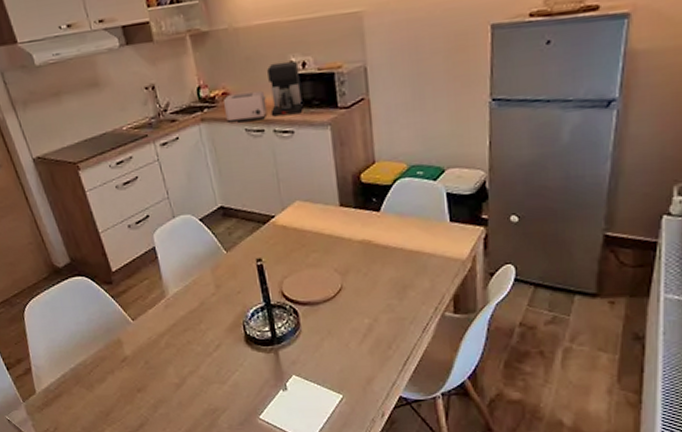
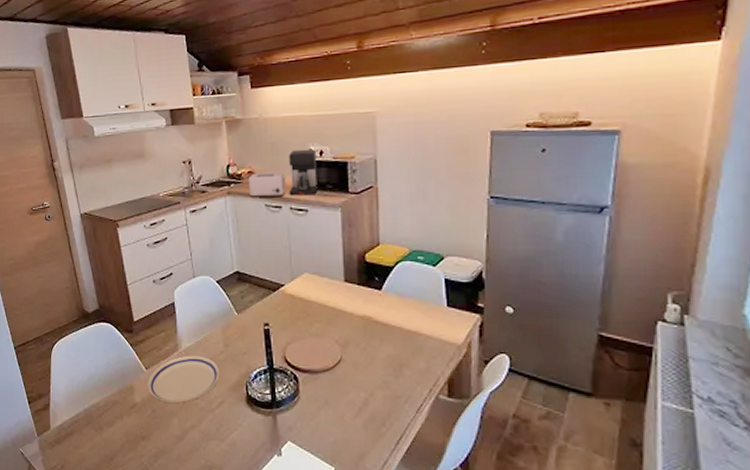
plate: none [136,300,214,353] -> present [147,355,220,404]

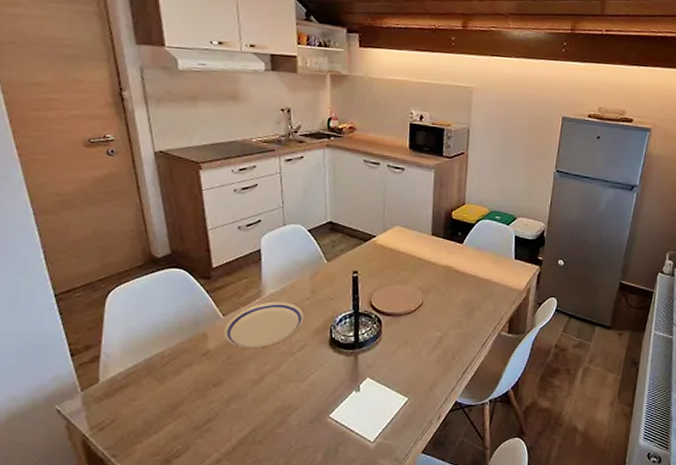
toaster: present [248,172,287,198] -> none [348,129,387,155]
coffee maker: present [289,149,319,196] -> none [387,111,417,156]

